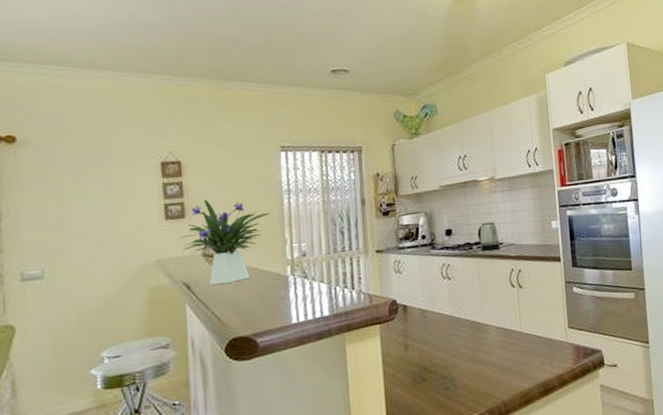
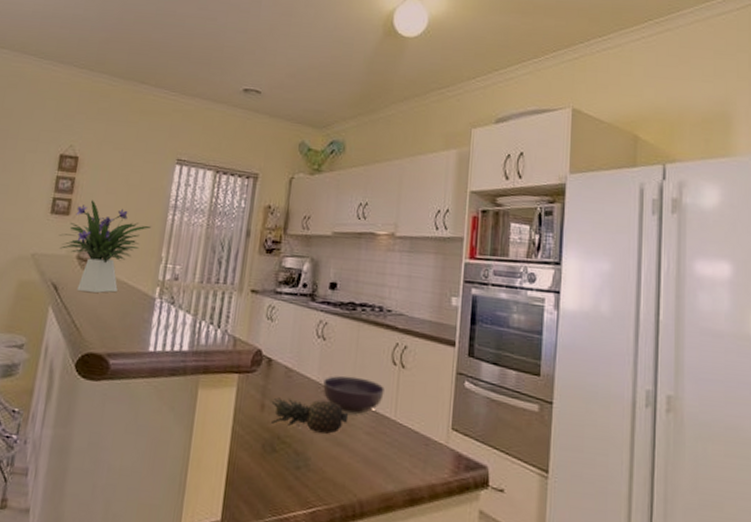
fruit: none [413,329,482,359] -> present [271,397,349,434]
bowl: none [455,303,509,336] -> present [323,376,385,415]
kettle: present [477,222,500,252] -> none [364,283,389,318]

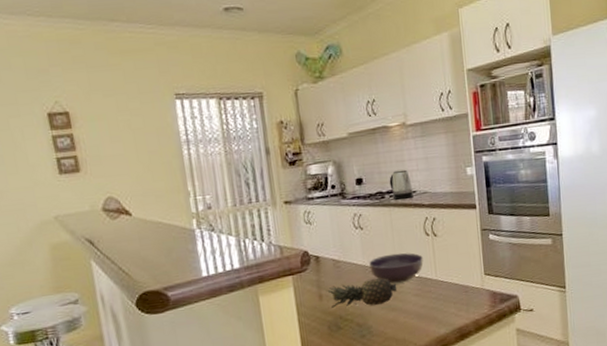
flower arrangement: present [58,200,151,294] -> none [76,152,169,240]
kettle: none [364,283,389,318] -> present [389,169,414,201]

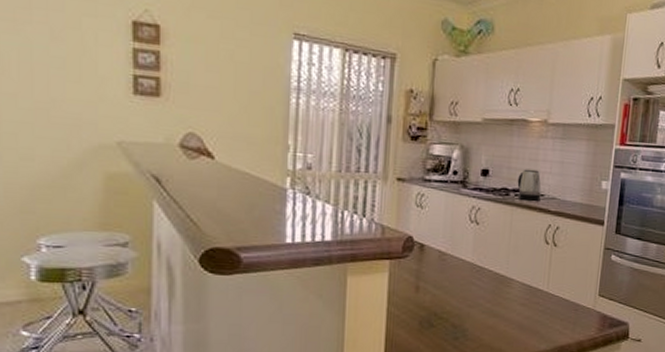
fruit: present [327,278,398,308] -> none [426,279,504,308]
bowl: present [369,253,423,285] -> none [478,256,538,290]

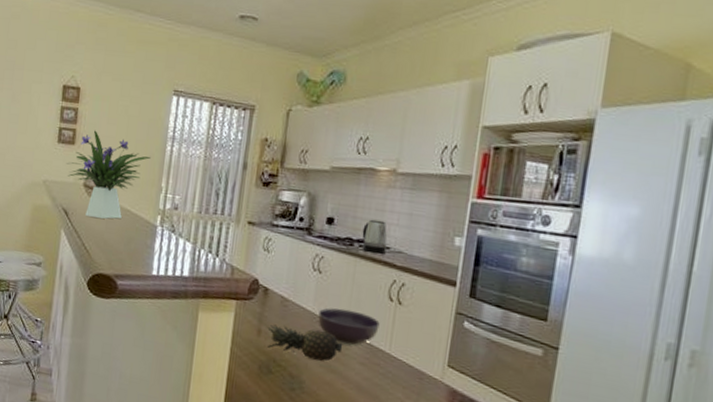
flower arrangement: none [150,78,270,186] -> present [66,130,151,220]
fruit: none [426,279,504,308] -> present [267,324,343,362]
bowl: none [478,256,538,290] -> present [318,308,380,347]

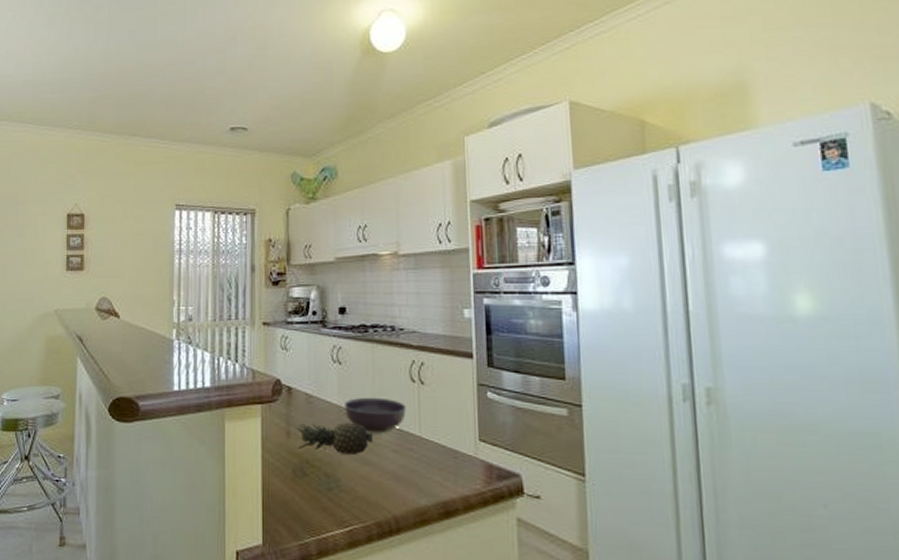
flower arrangement: present [66,130,151,220] -> none [76,253,160,341]
kettle: present [362,219,388,255] -> none [375,303,400,337]

